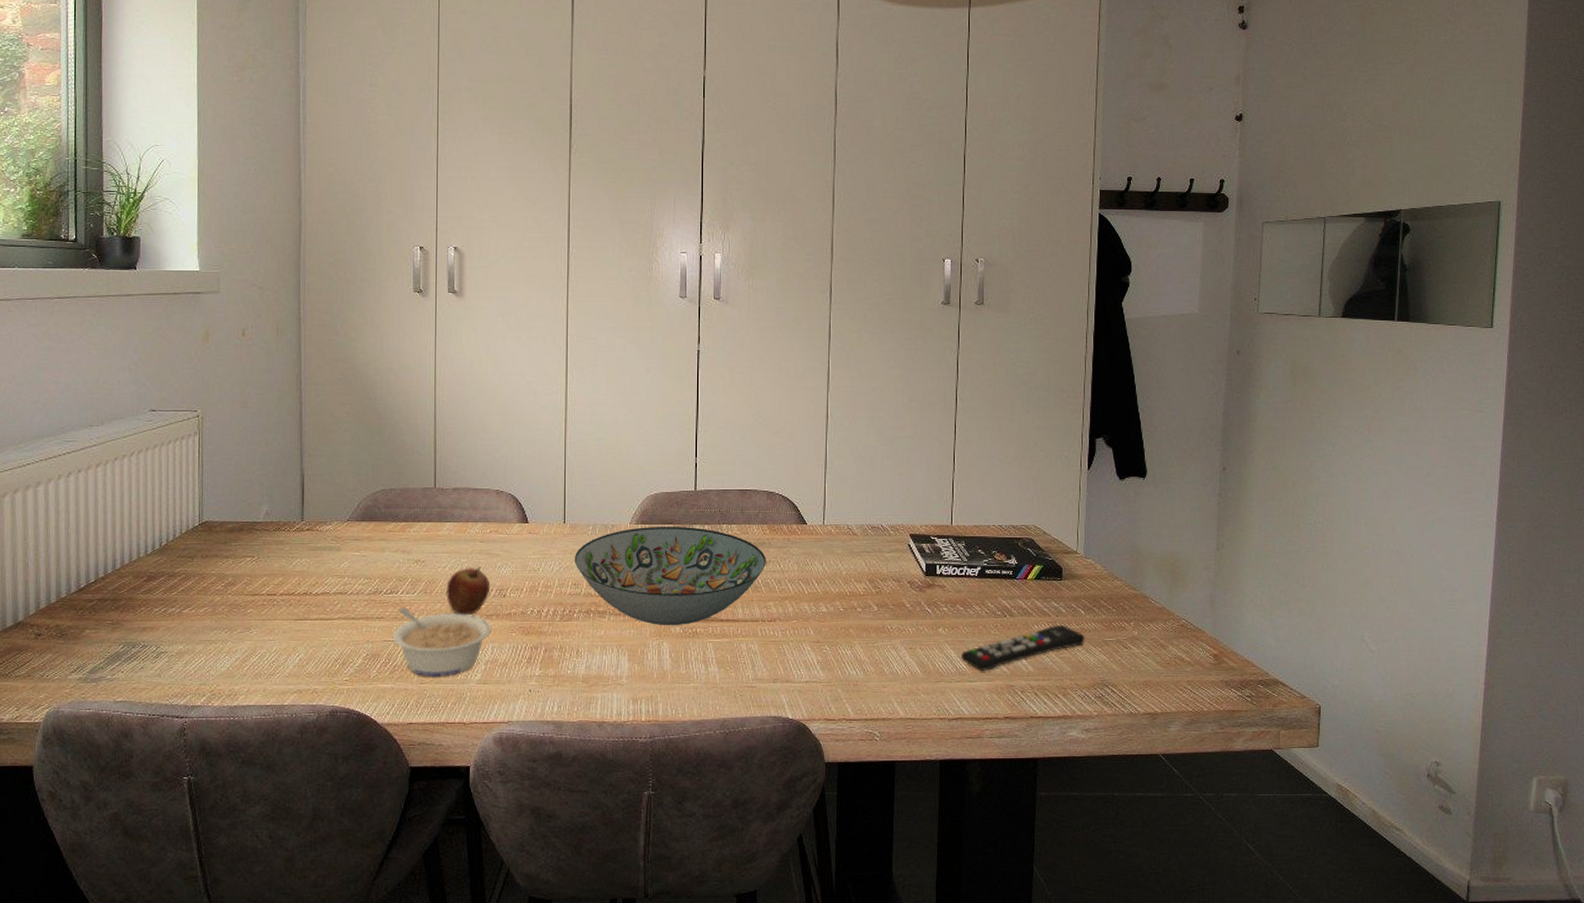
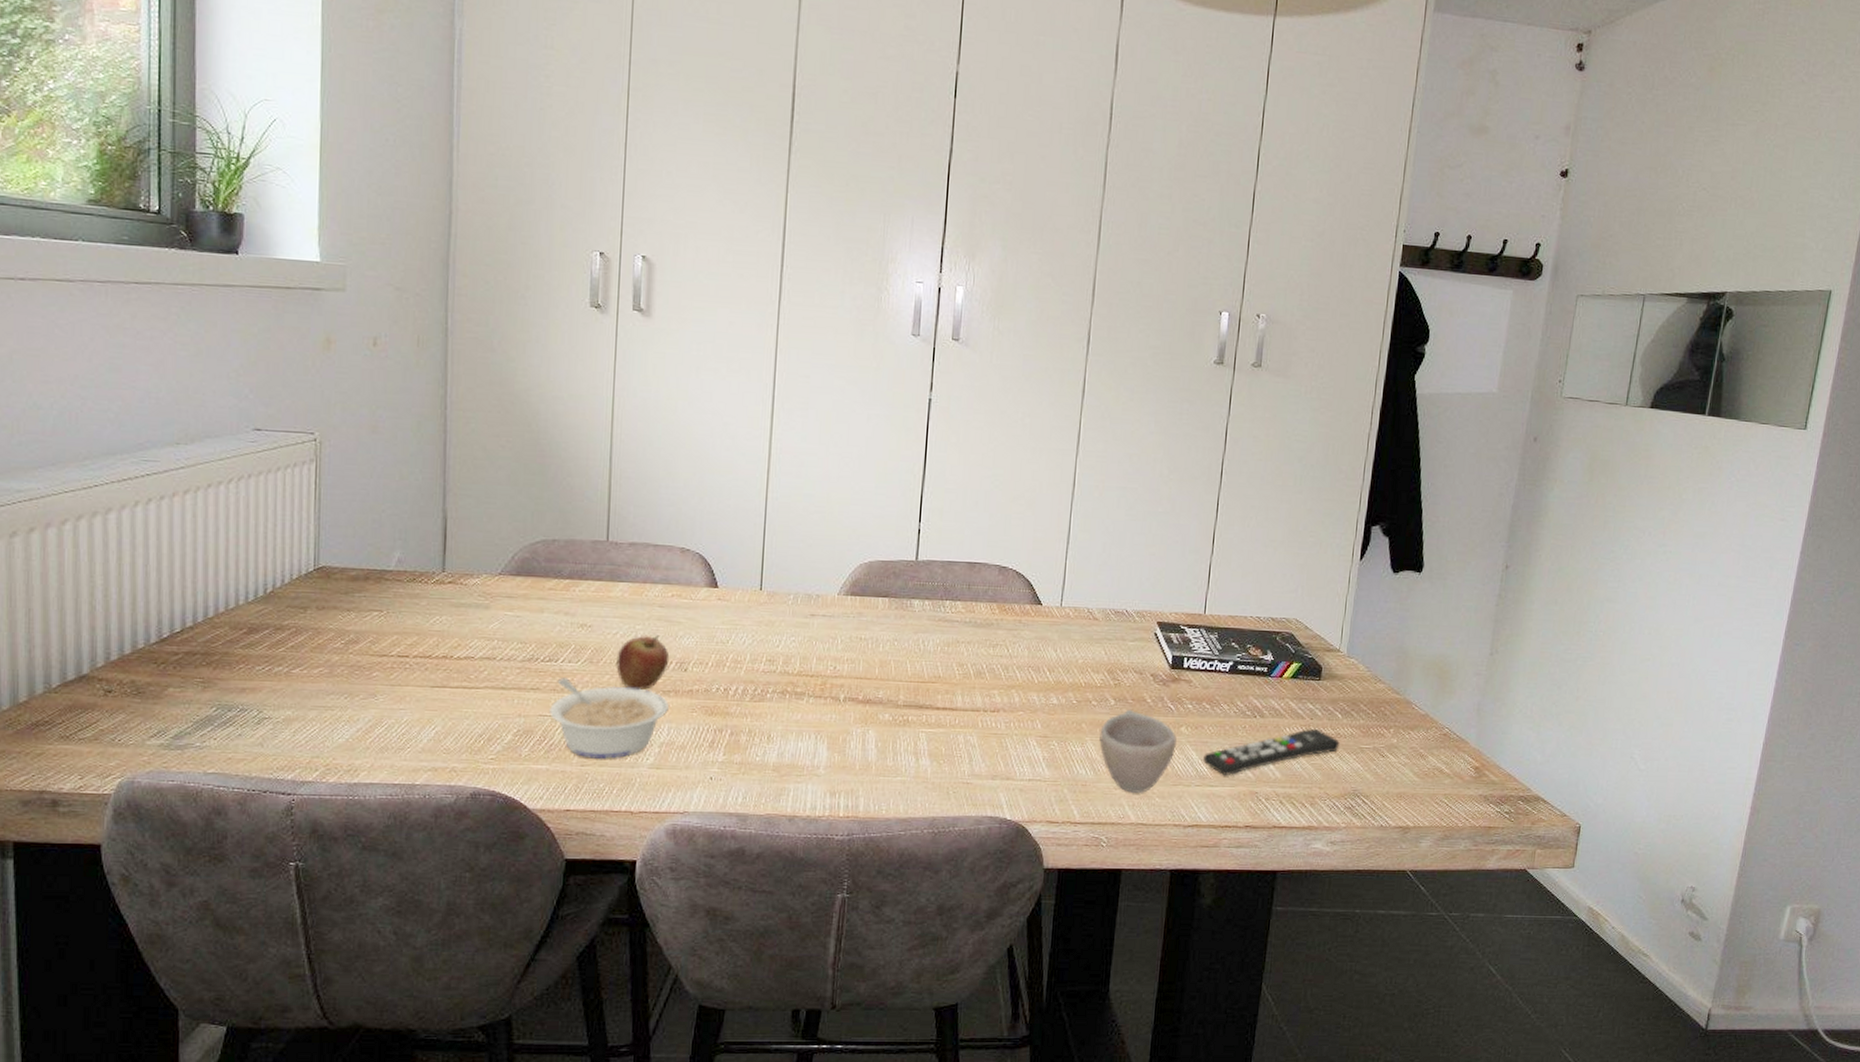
decorative bowl: present [574,526,766,626] -> none [770,598,993,713]
cup: none [866,614,935,690] -> present [1099,709,1177,793]

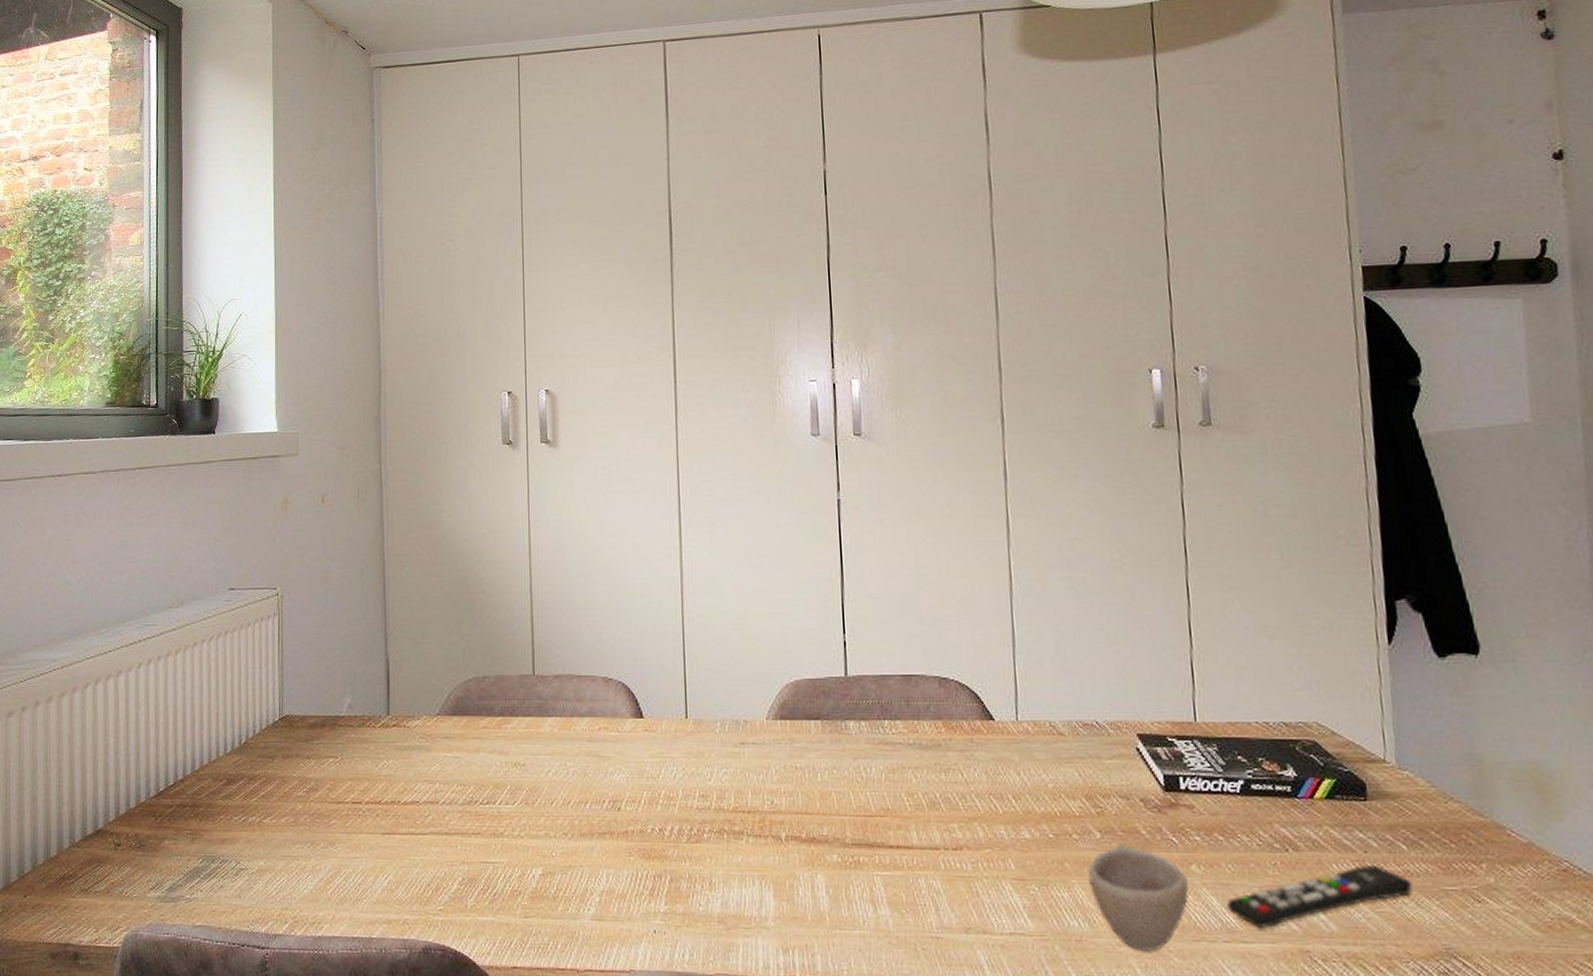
legume: present [549,678,669,759] -> none [491,821,605,910]
fruit: present [616,635,670,690] -> none [551,772,602,832]

